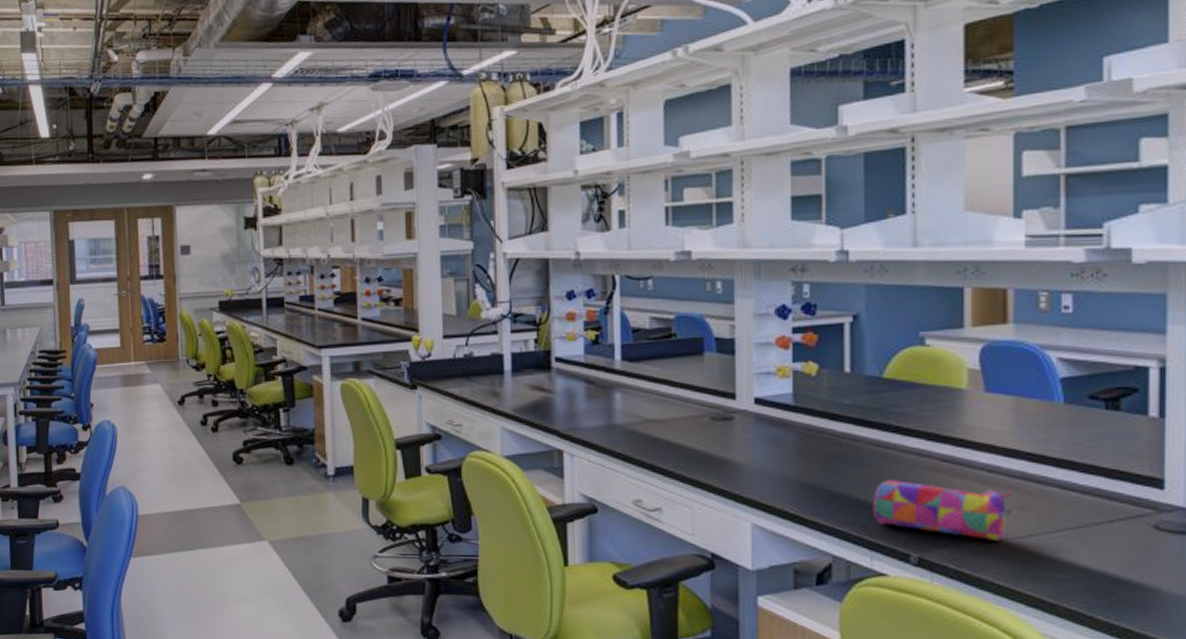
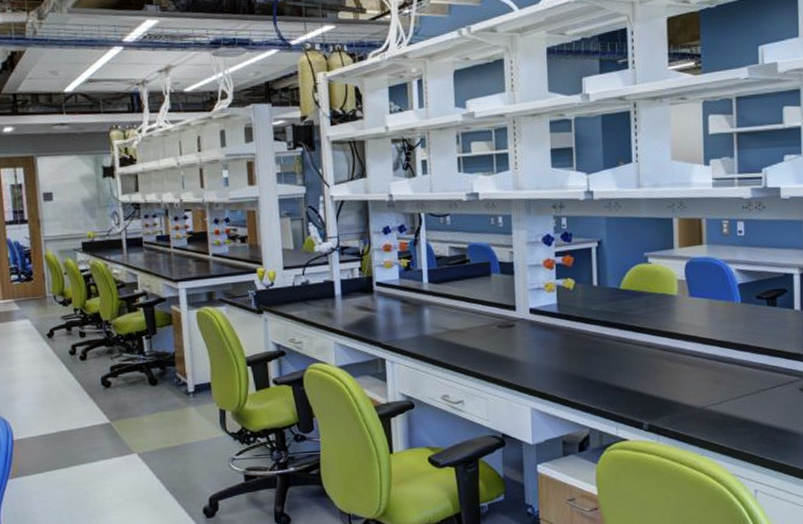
pencil case: present [872,480,1013,540] -> none [616,367,710,408]

